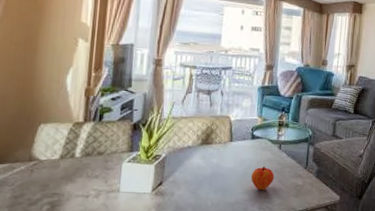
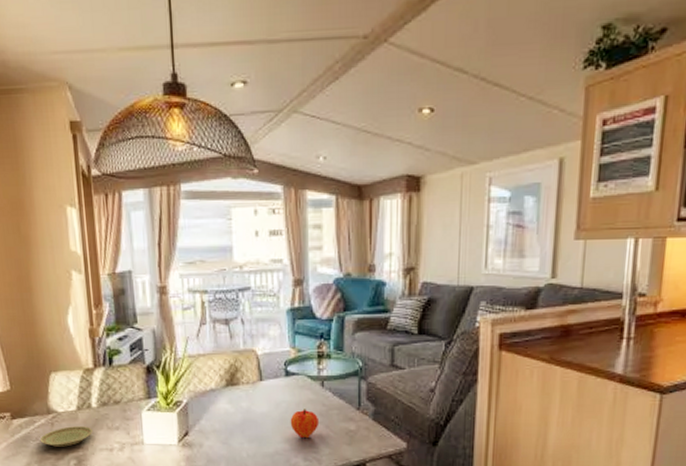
plate: none [15,173,72,193] -> present [40,426,92,447]

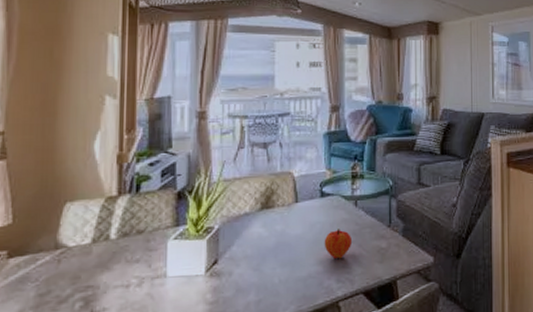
plate: present [40,426,92,447] -> none [40,261,107,288]

